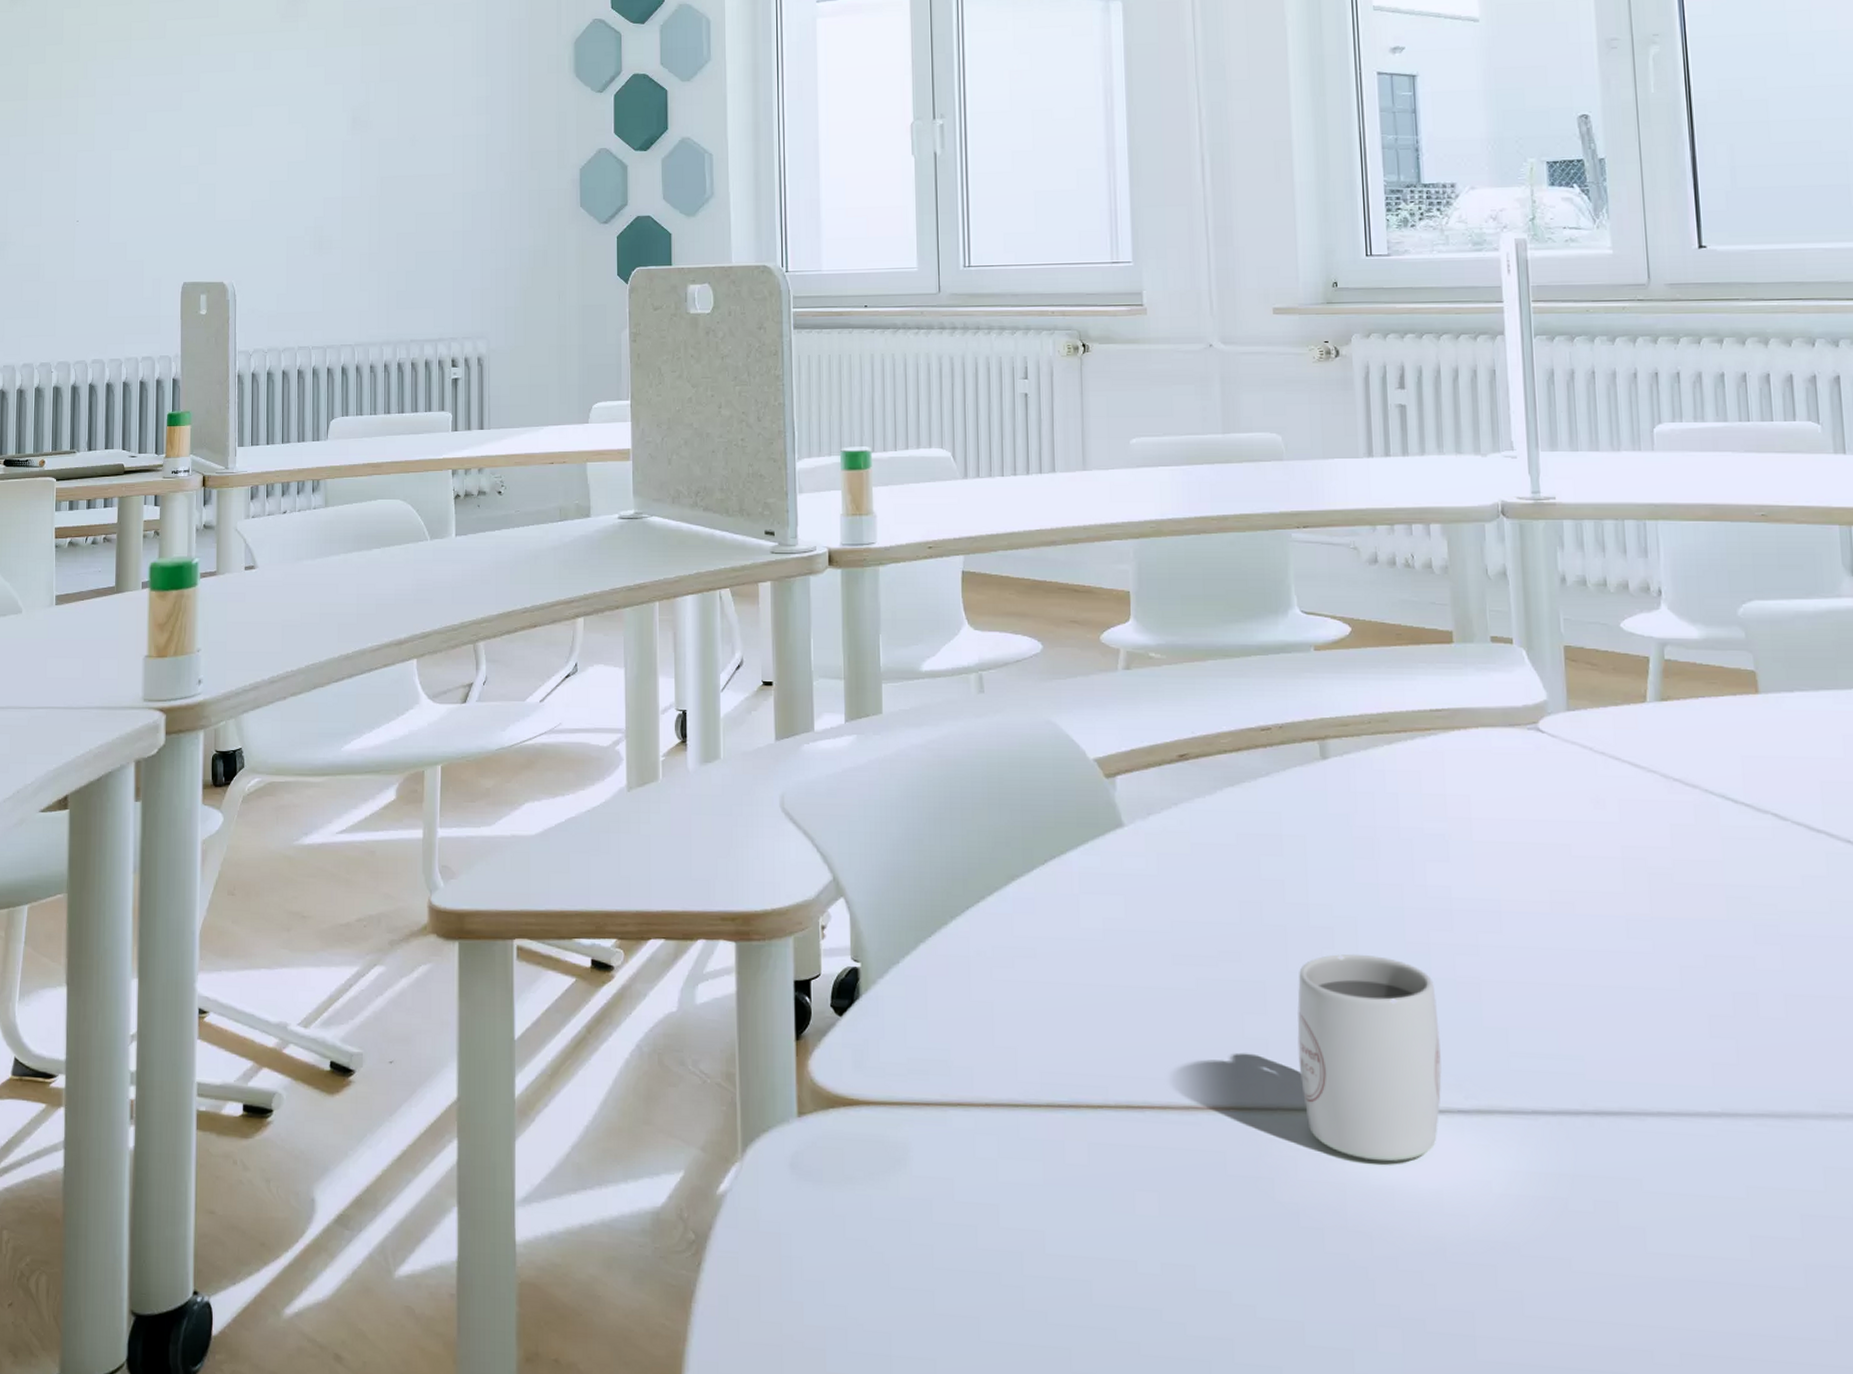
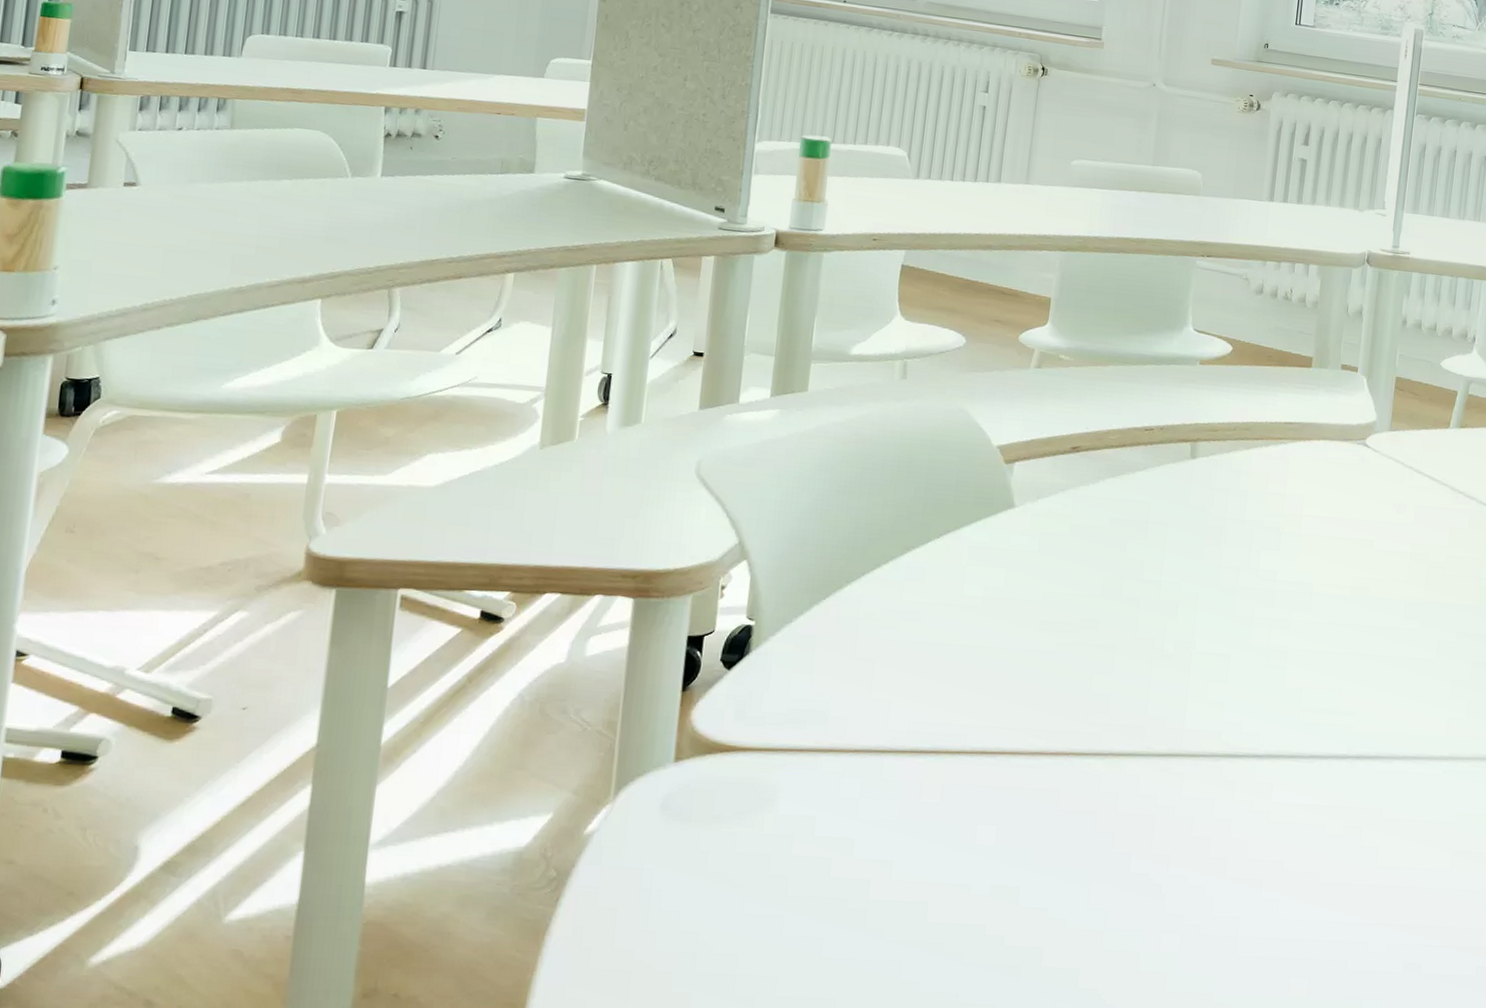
mug: present [1297,954,1442,1161] -> none [1131,624,1252,797]

